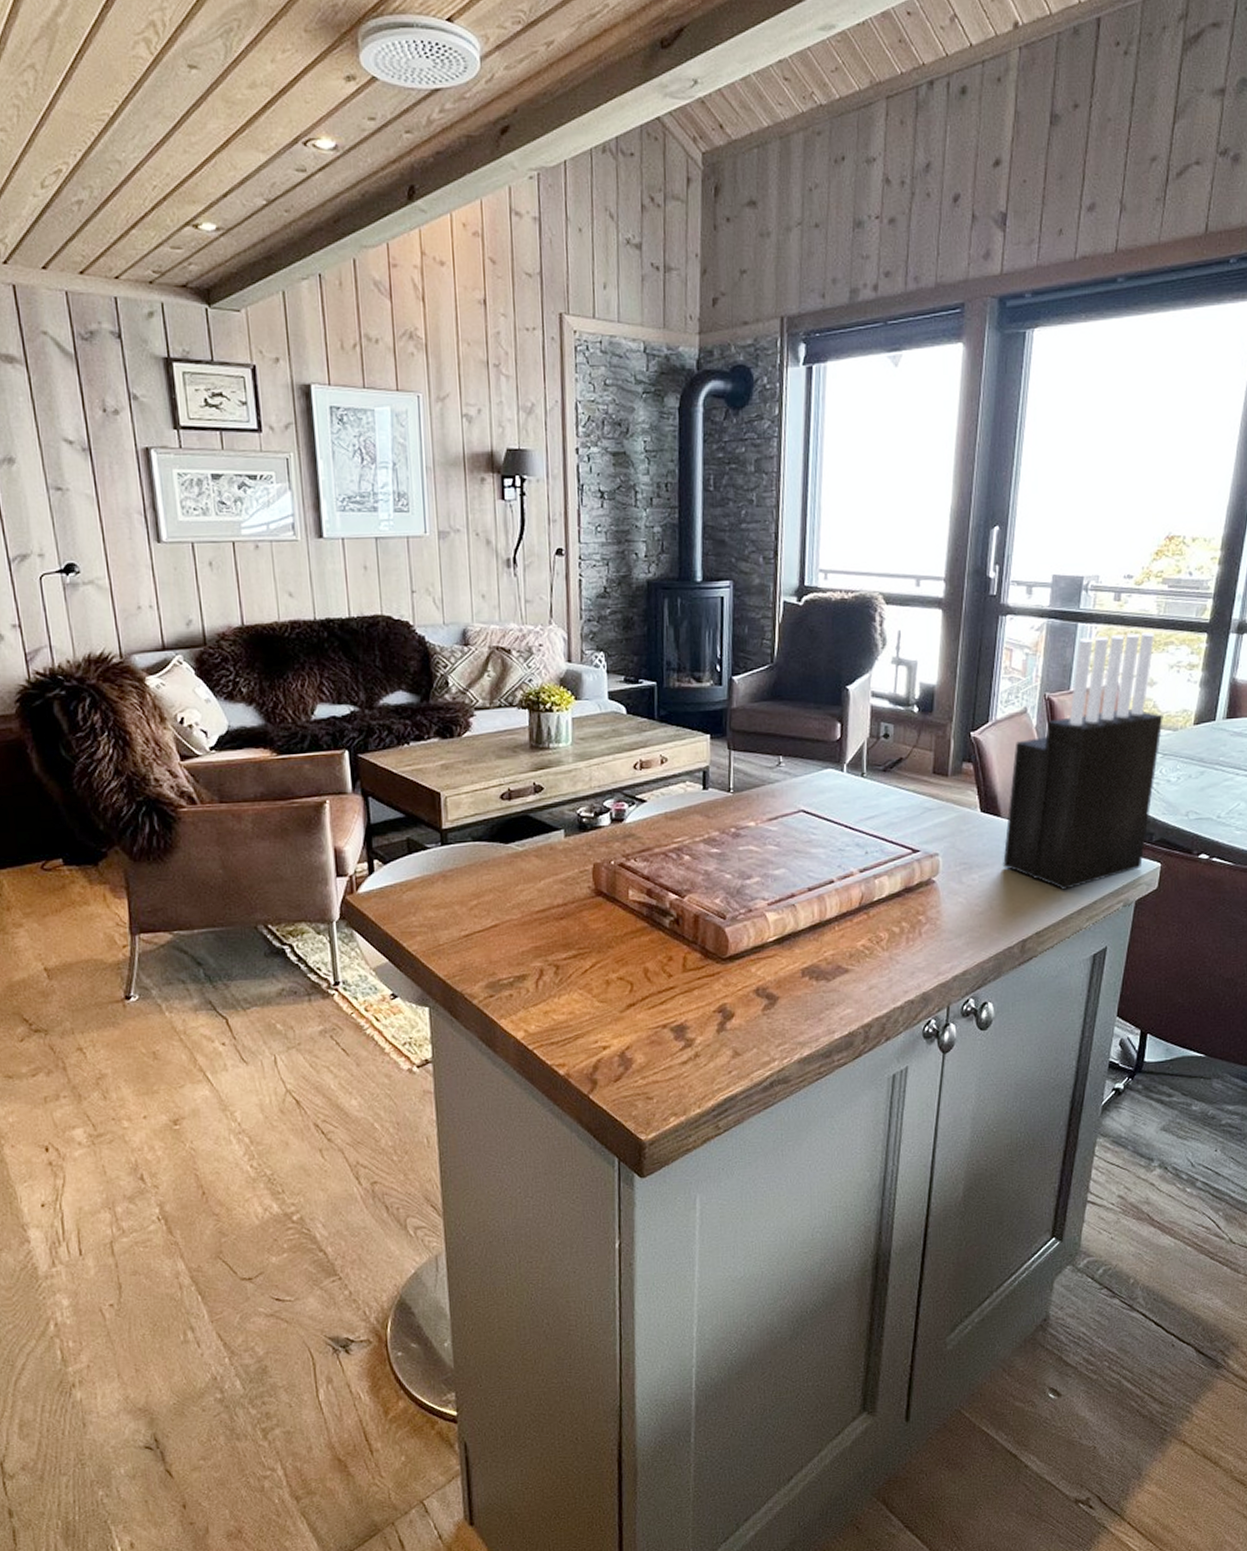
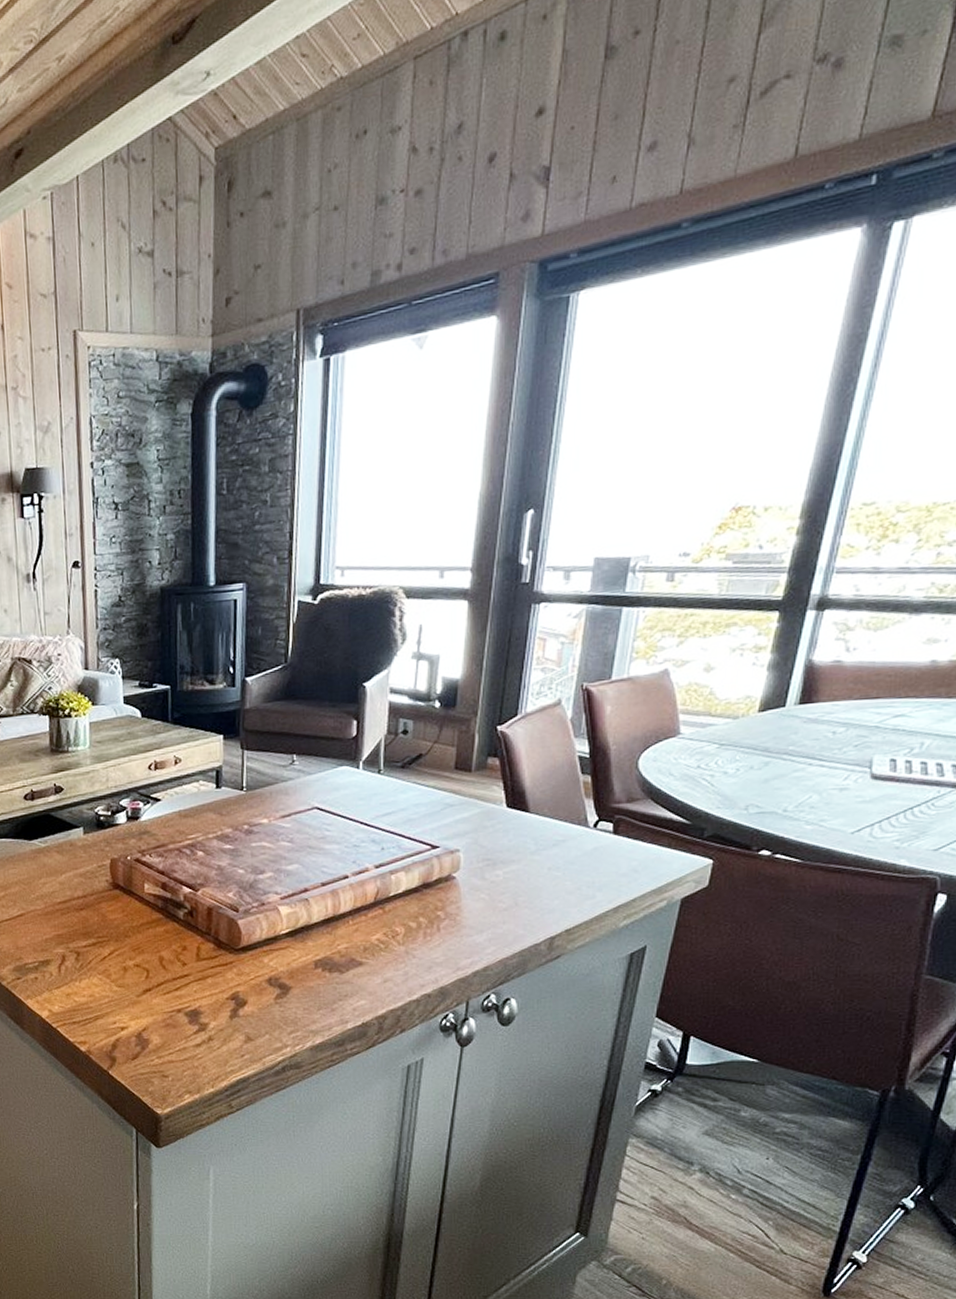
knife block: present [1002,631,1163,891] -> none [529,612,721,888]

